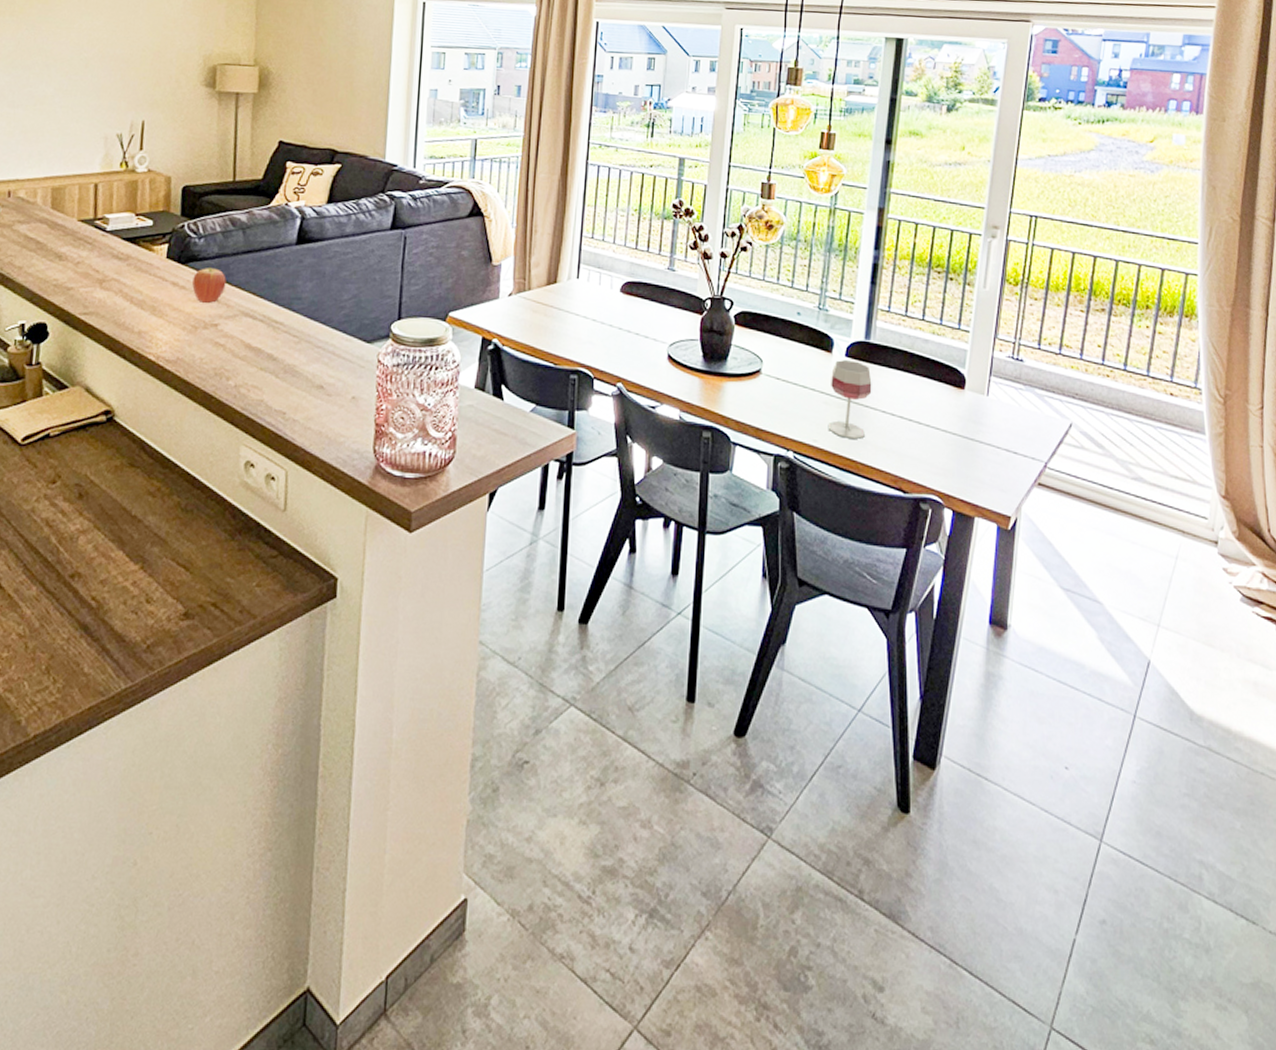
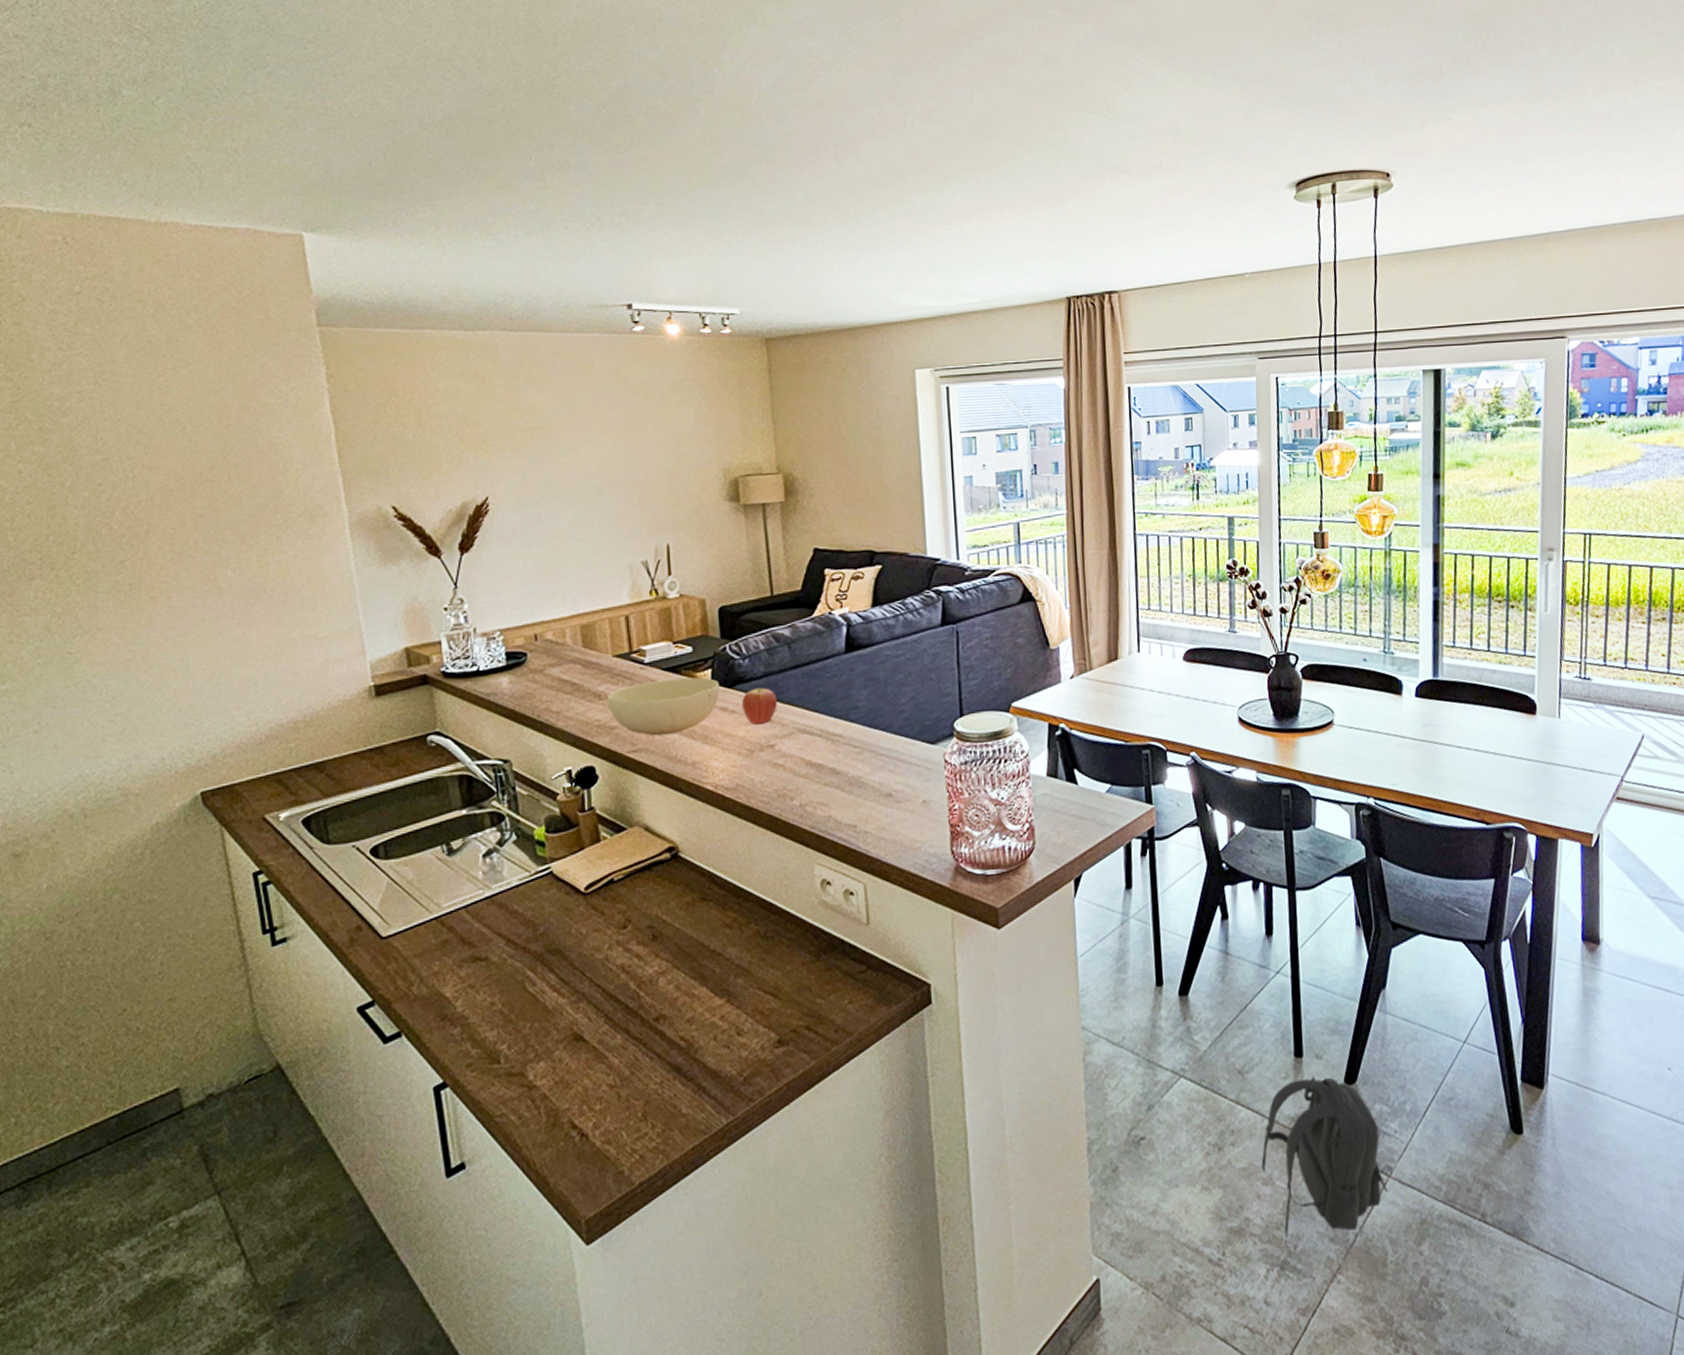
bowl: none [66,248,174,303] -> present [607,677,719,736]
backpack: none [641,723,766,888] -> present [1261,1075,1388,1239]
wineglass: present [828,360,872,440] -> none [1403,700,1445,779]

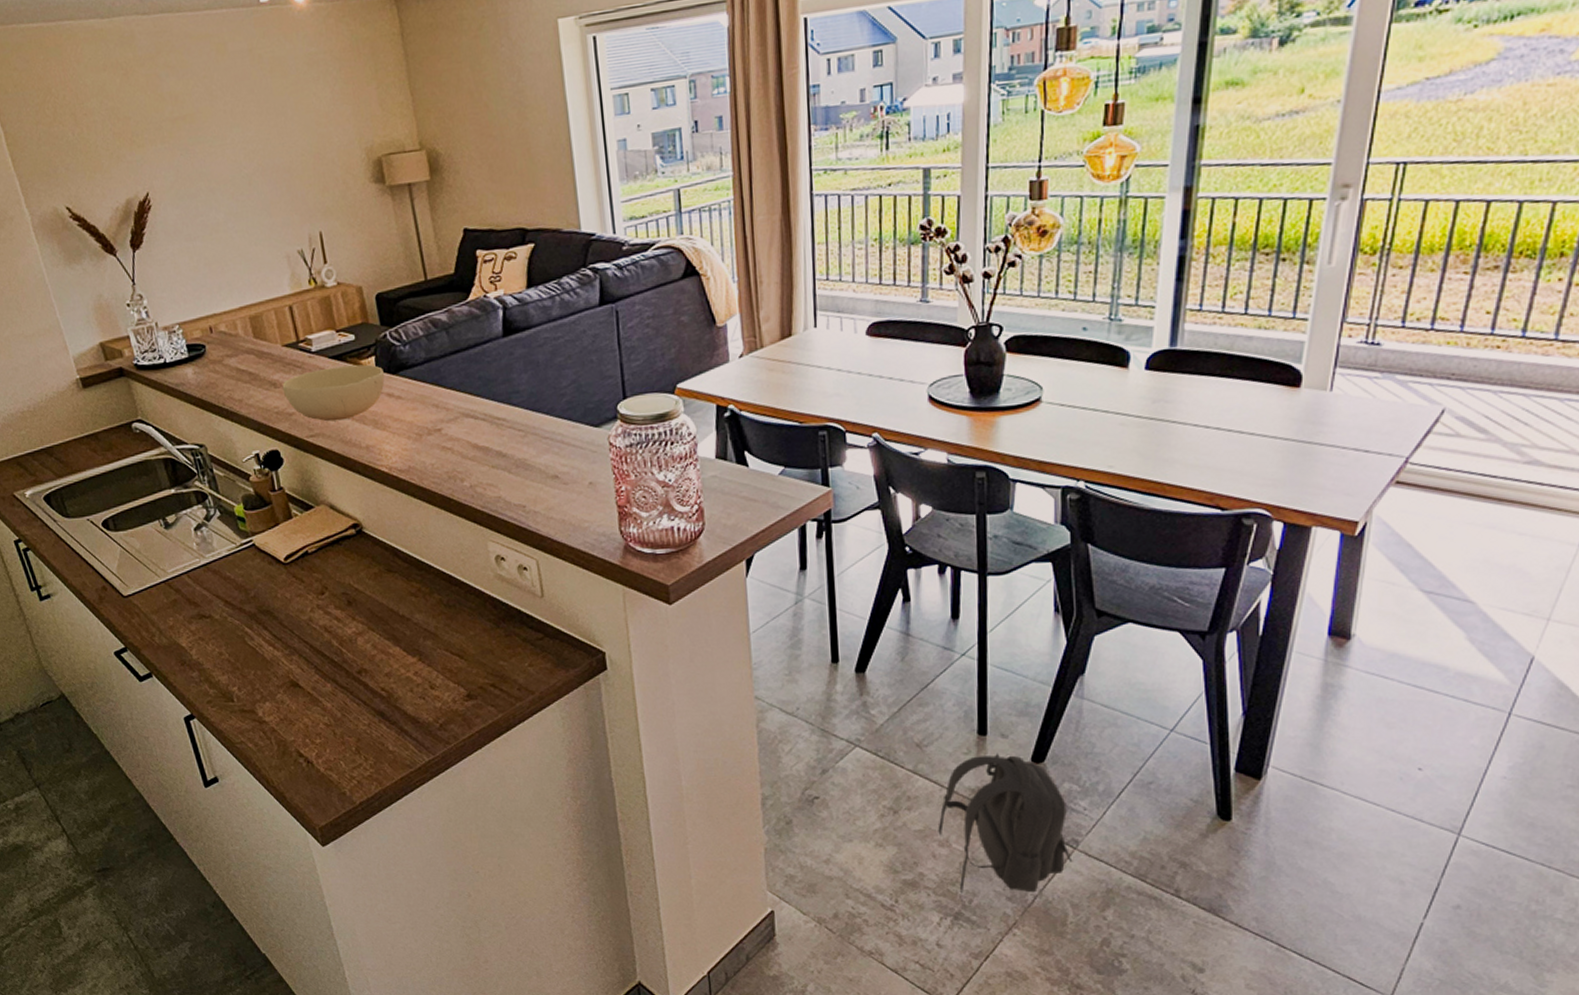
fruit: present [742,687,777,725] -> none [407,372,441,410]

